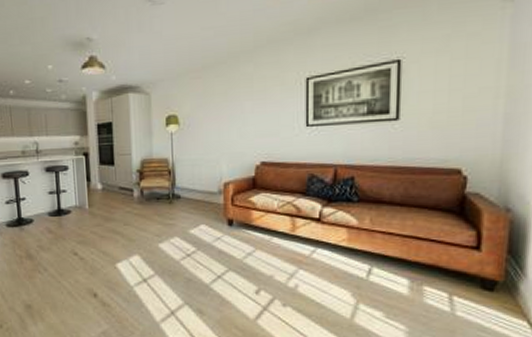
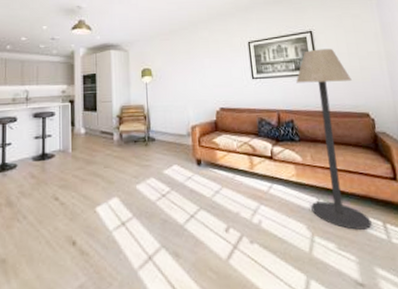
floor lamp: none [361,83,446,300] -> present [296,48,372,230]

